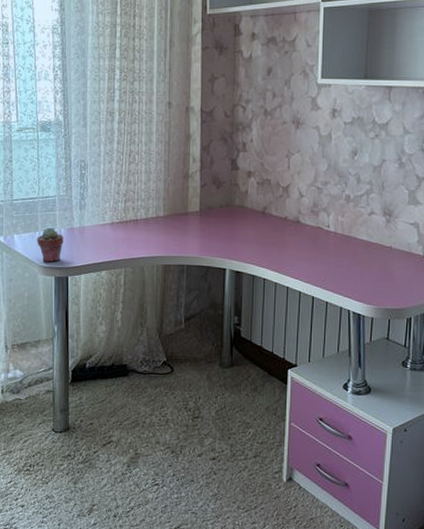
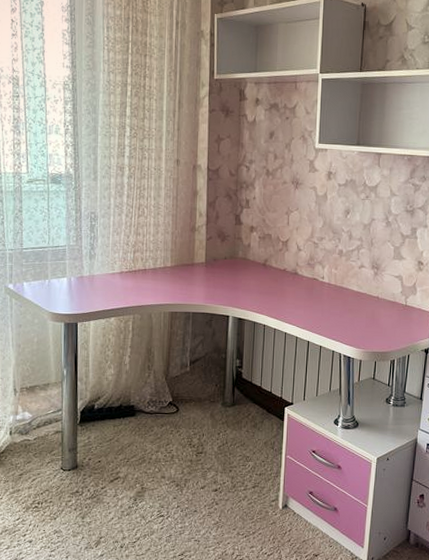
potted succulent: present [37,228,64,262] -> none [47,276,73,309]

